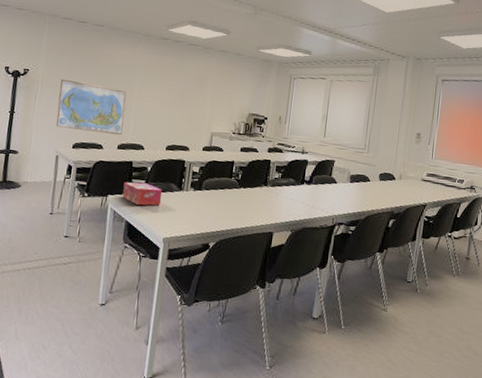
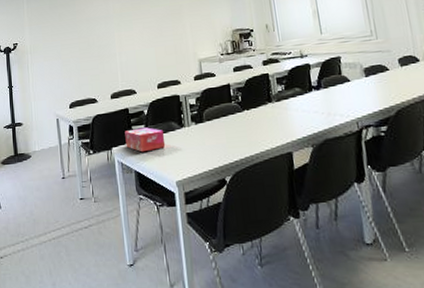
world map: present [56,78,126,135] -> none [47,40,112,91]

